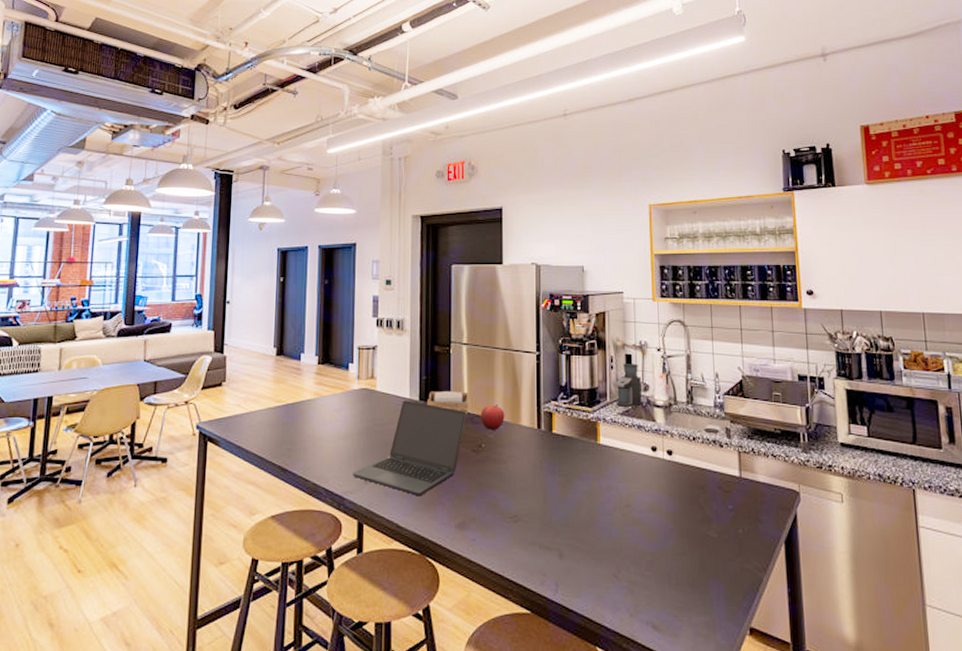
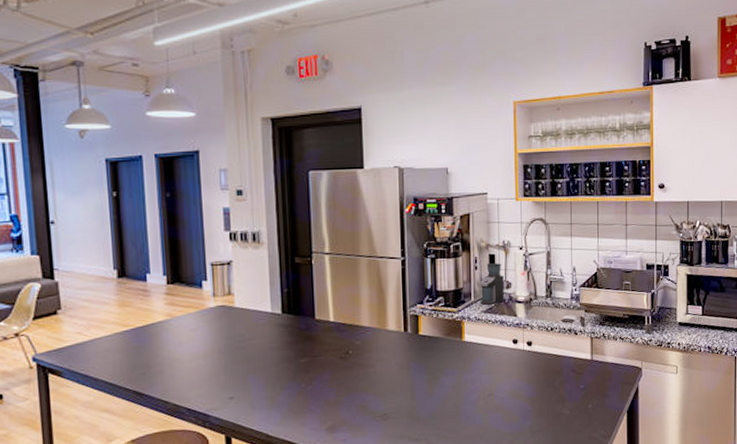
laptop: present [353,400,467,496] -> none [216,314,332,406]
napkin holder: present [427,391,469,415] -> none [290,301,335,324]
fruit: present [481,405,505,430] -> none [346,312,371,337]

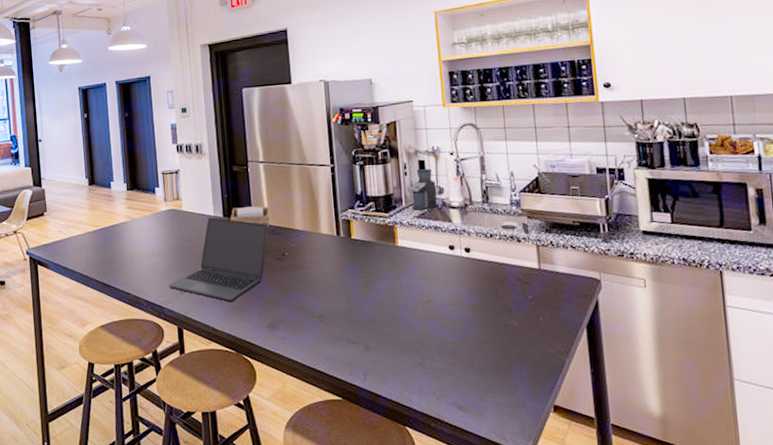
laptop: none [216,314,332,406] -> present [169,217,269,303]
napkin holder: none [290,301,335,324] -> present [230,206,271,227]

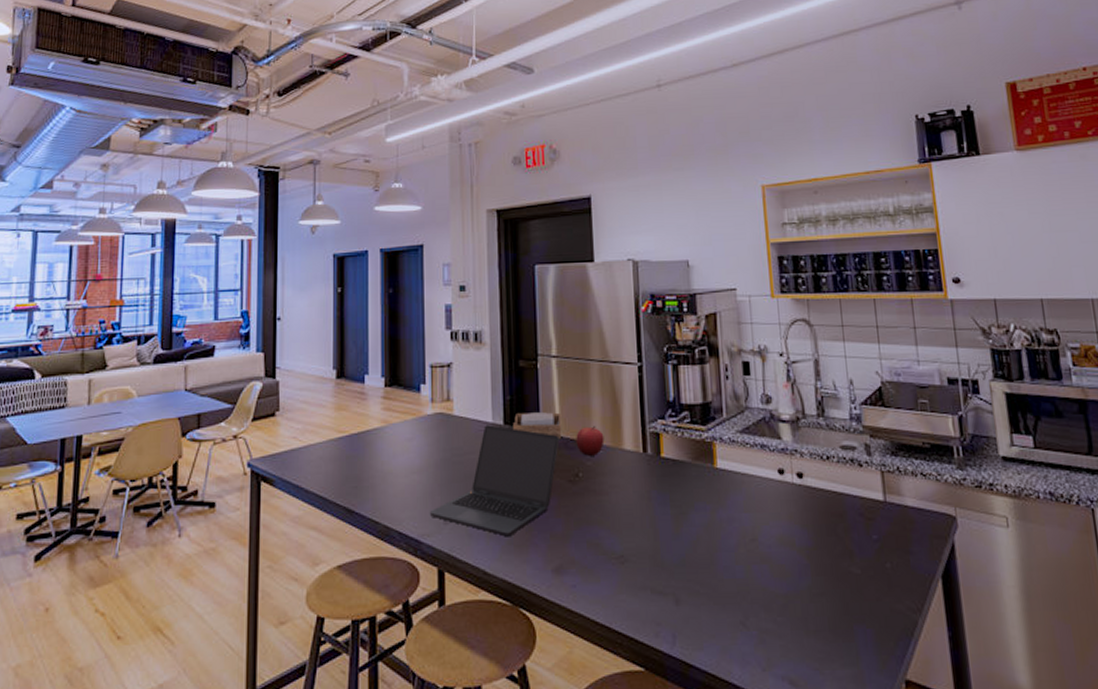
fruit: none [281,216,305,239] -> present [576,426,605,456]
coffee grinder: present [410,169,437,210] -> none [732,372,764,423]

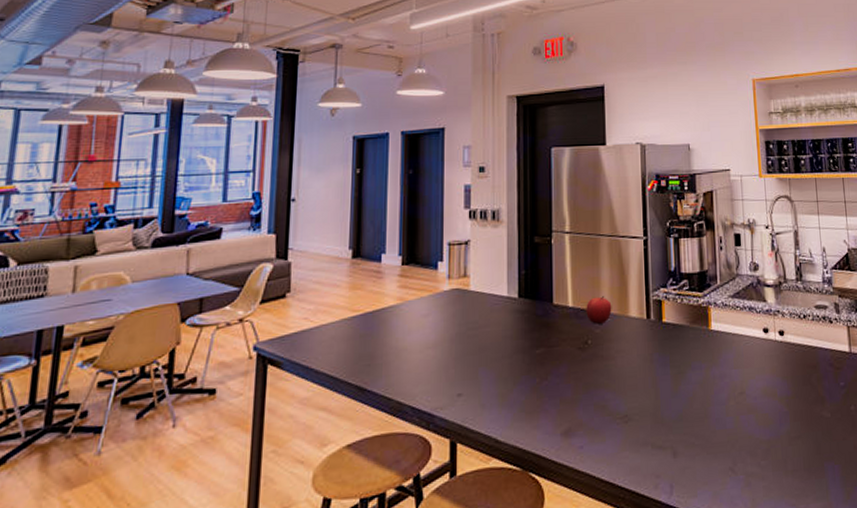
laptop: present [430,425,560,537] -> none [444,298,571,405]
napkin holder: present [513,412,562,440] -> none [527,284,574,310]

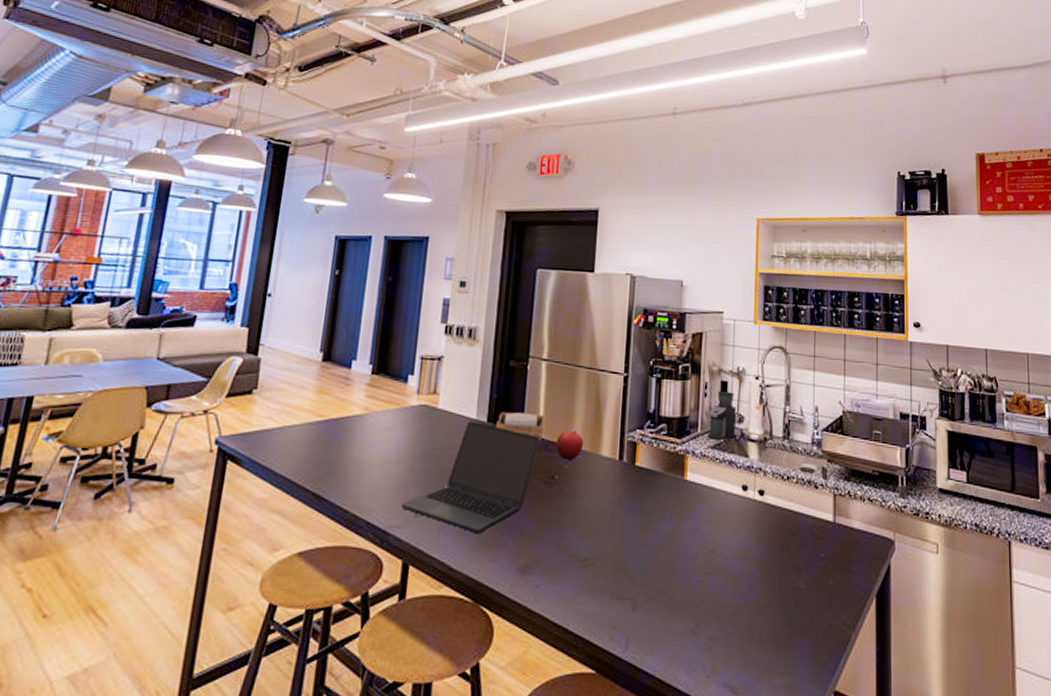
laptop: none [444,298,571,405] -> present [402,421,541,534]
napkin holder: none [527,284,574,310] -> present [496,412,545,441]
coffee grinder: none [725,243,752,289] -> present [707,391,736,440]

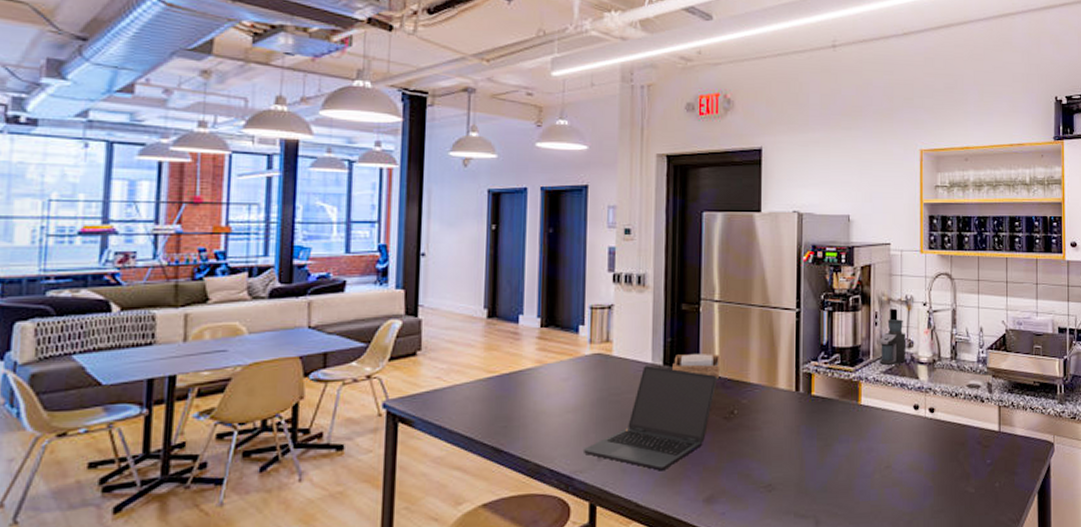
fruit: present [556,430,584,460] -> none [733,367,760,395]

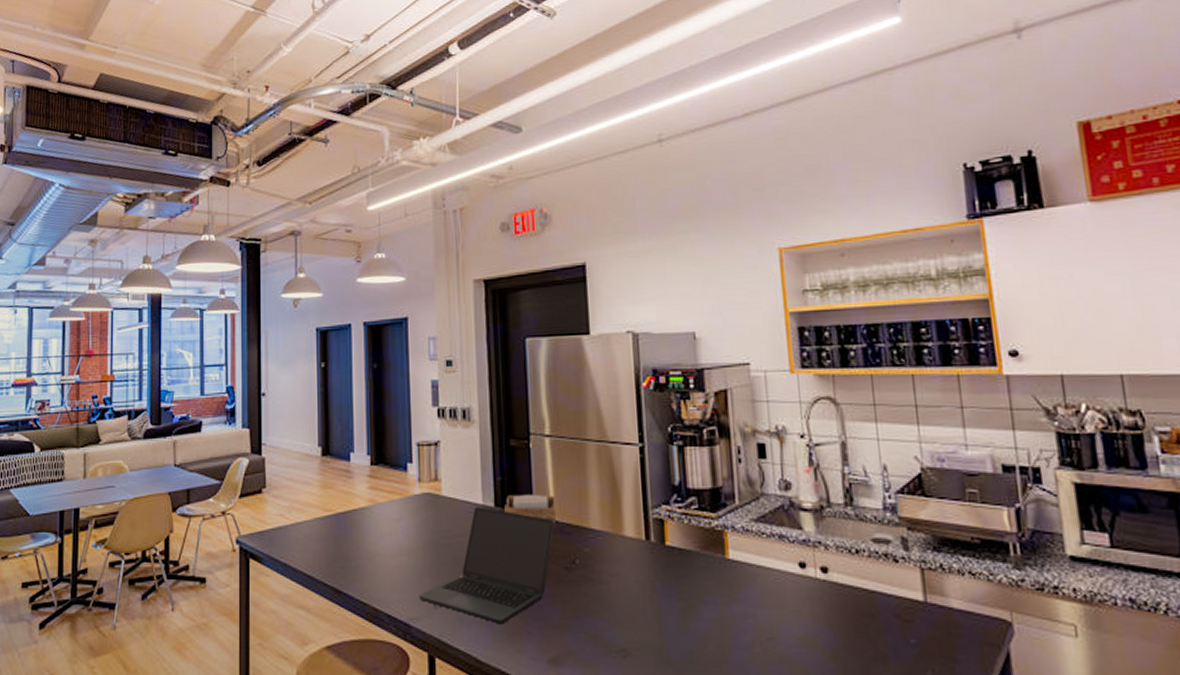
coffee grinder: present [879,319,906,365] -> none [746,455,783,511]

